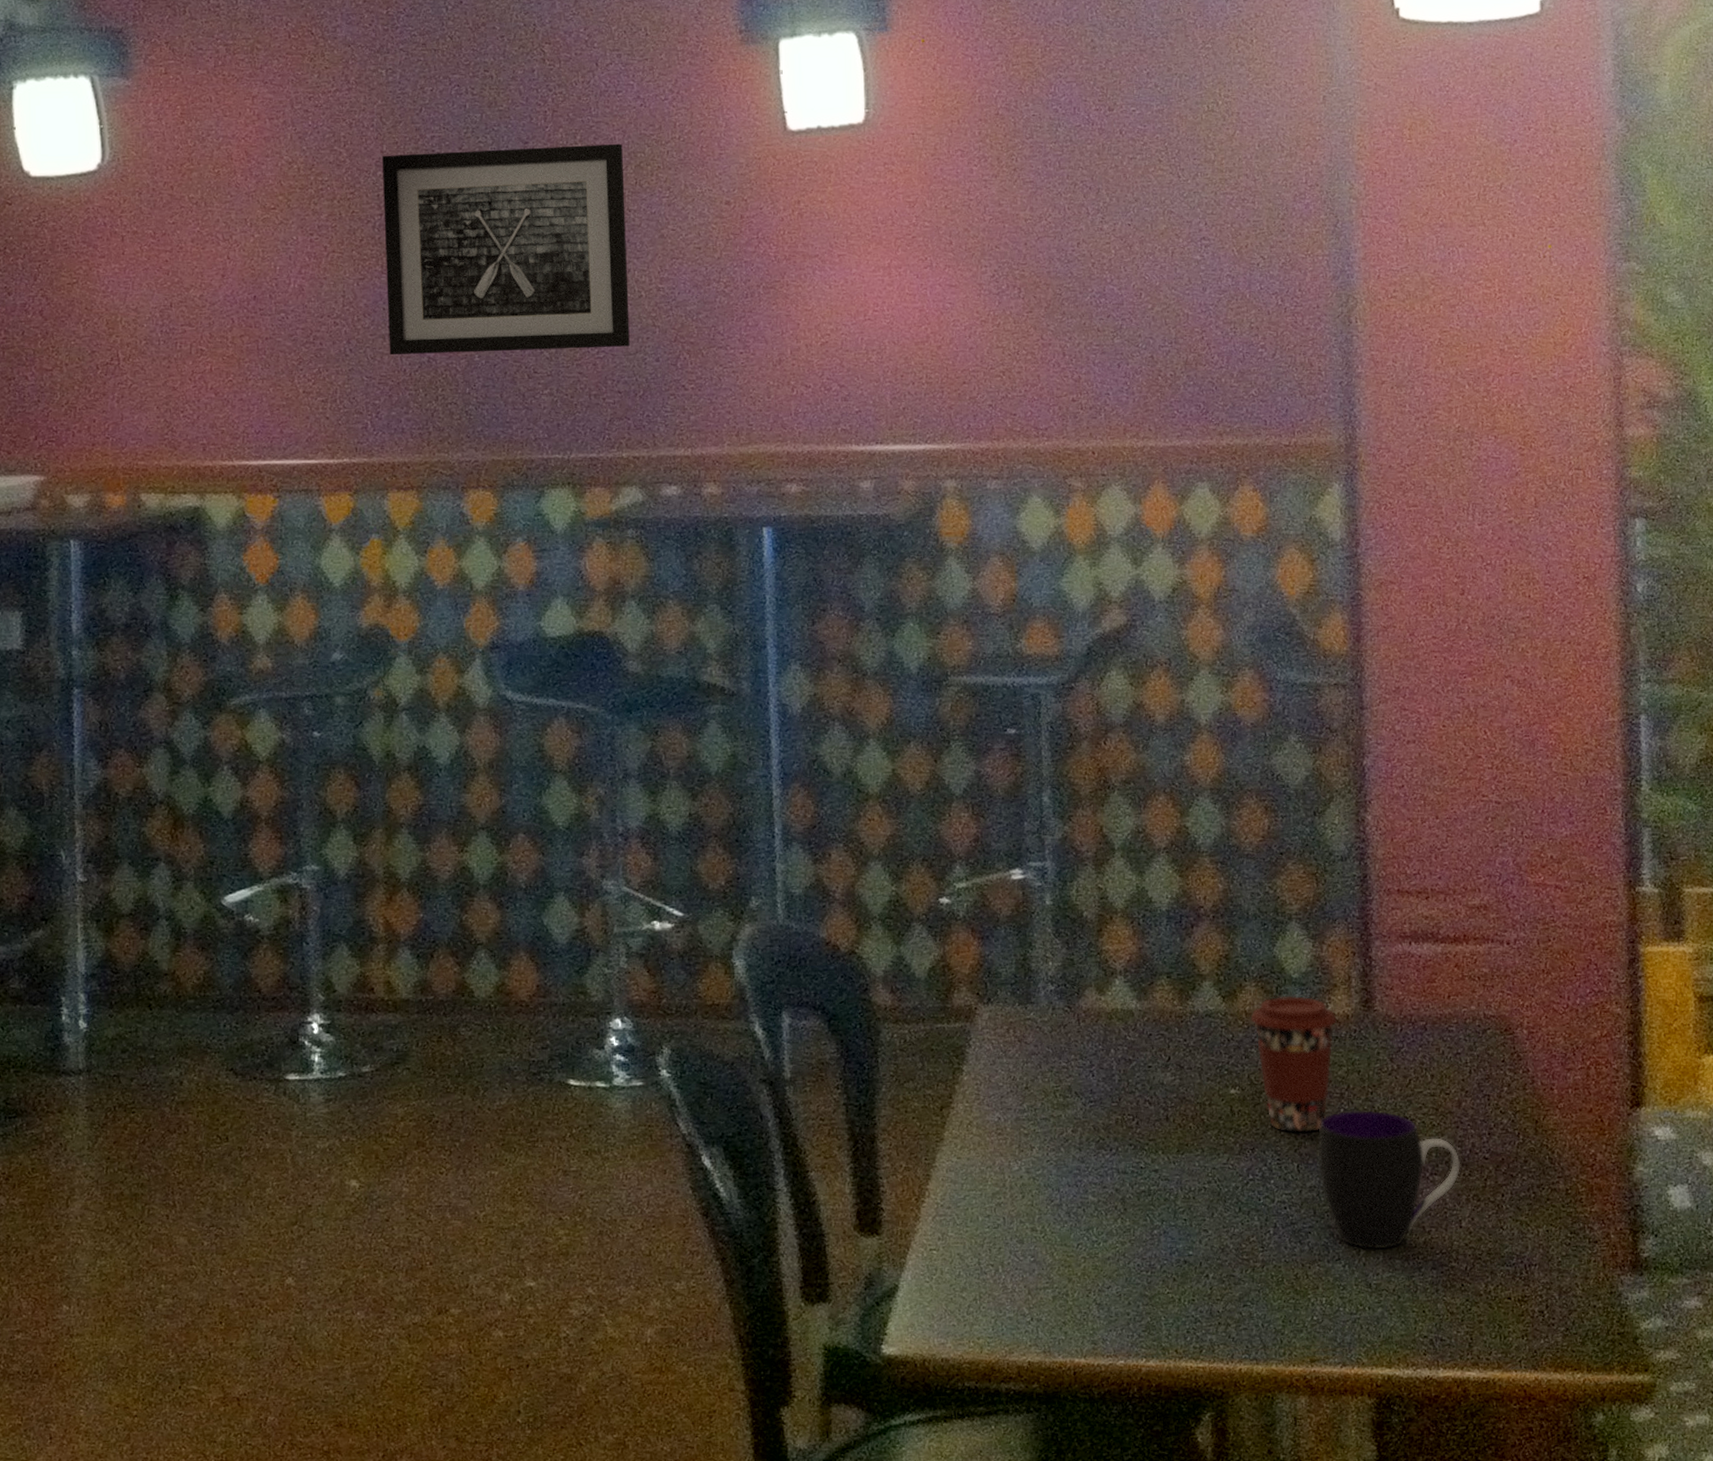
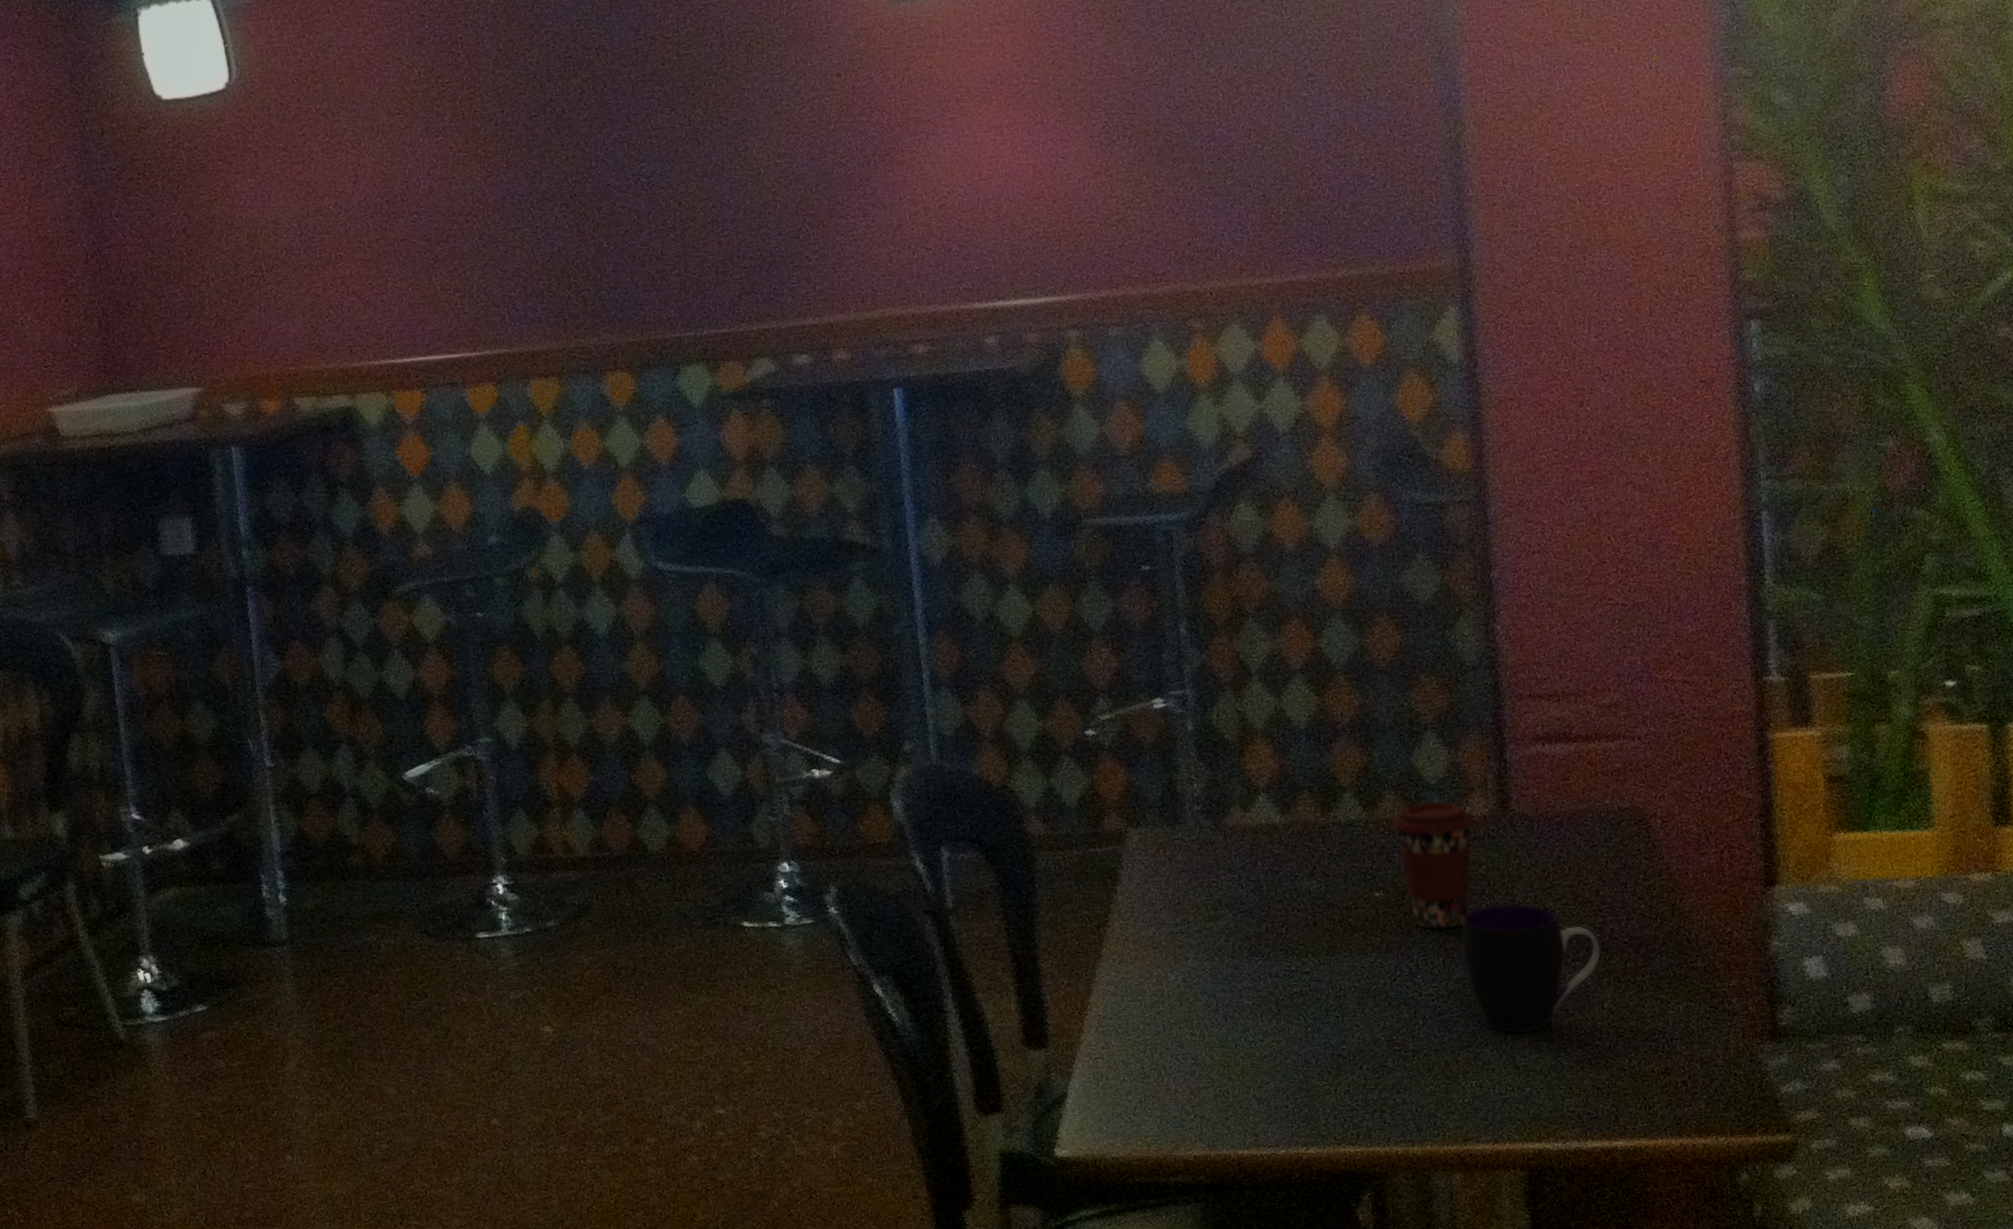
wall art: present [381,143,630,356] -> none [498,24,753,248]

